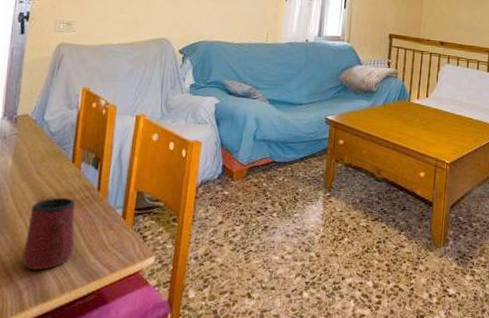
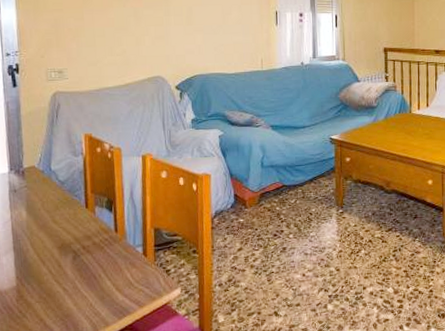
mug: present [22,197,76,270] -> none [52,242,101,313]

